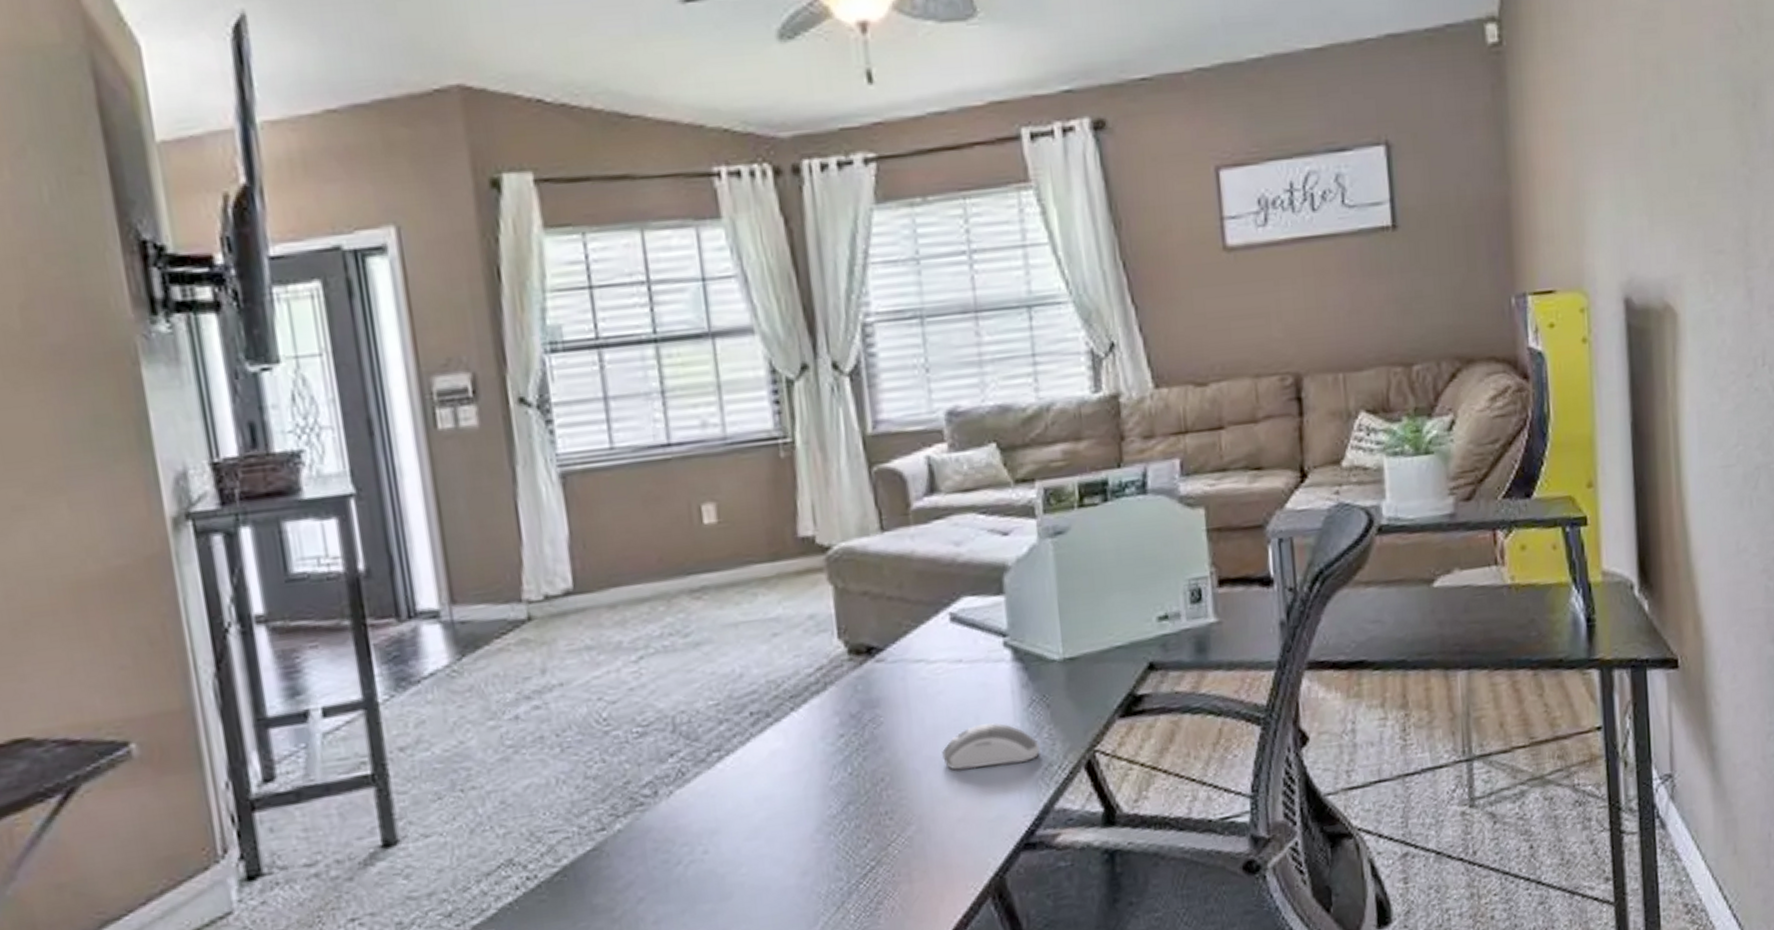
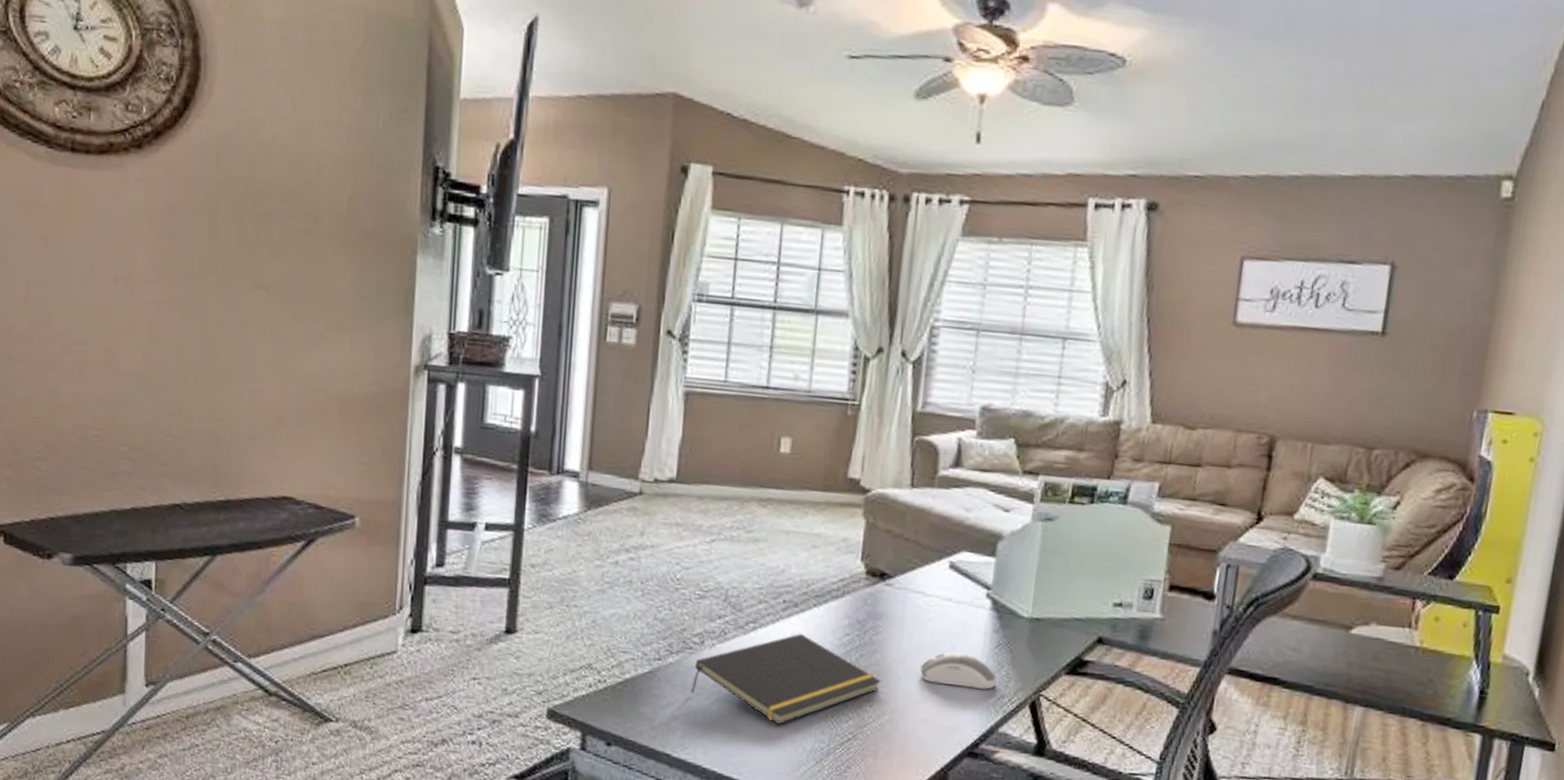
notepad: none [652,749,897,874] -> present [691,633,881,725]

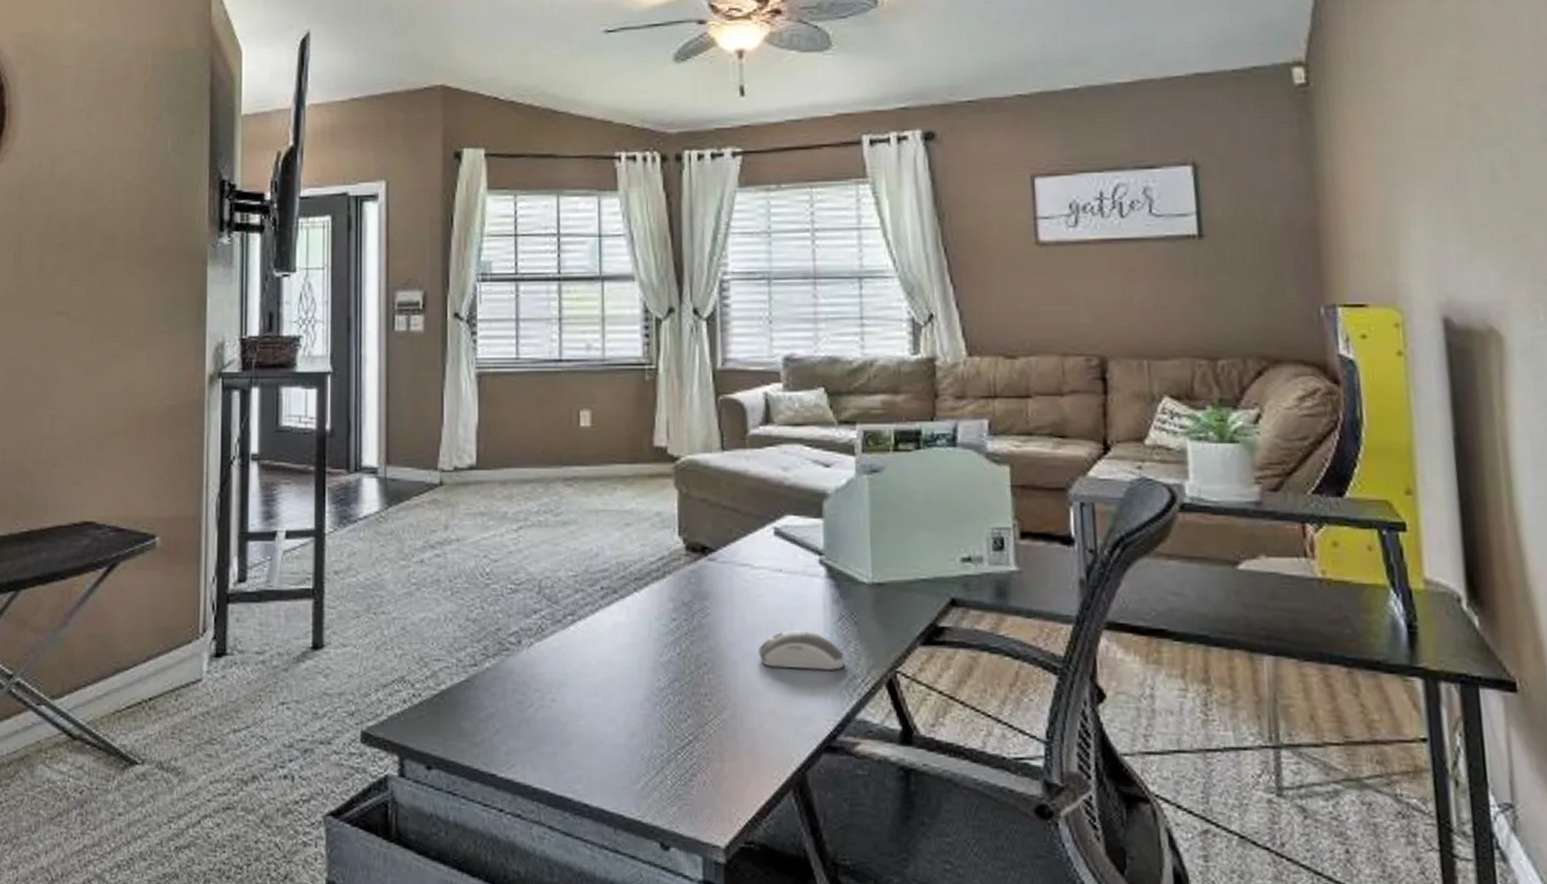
notepad: present [691,633,881,725] -> none [512,622,717,731]

